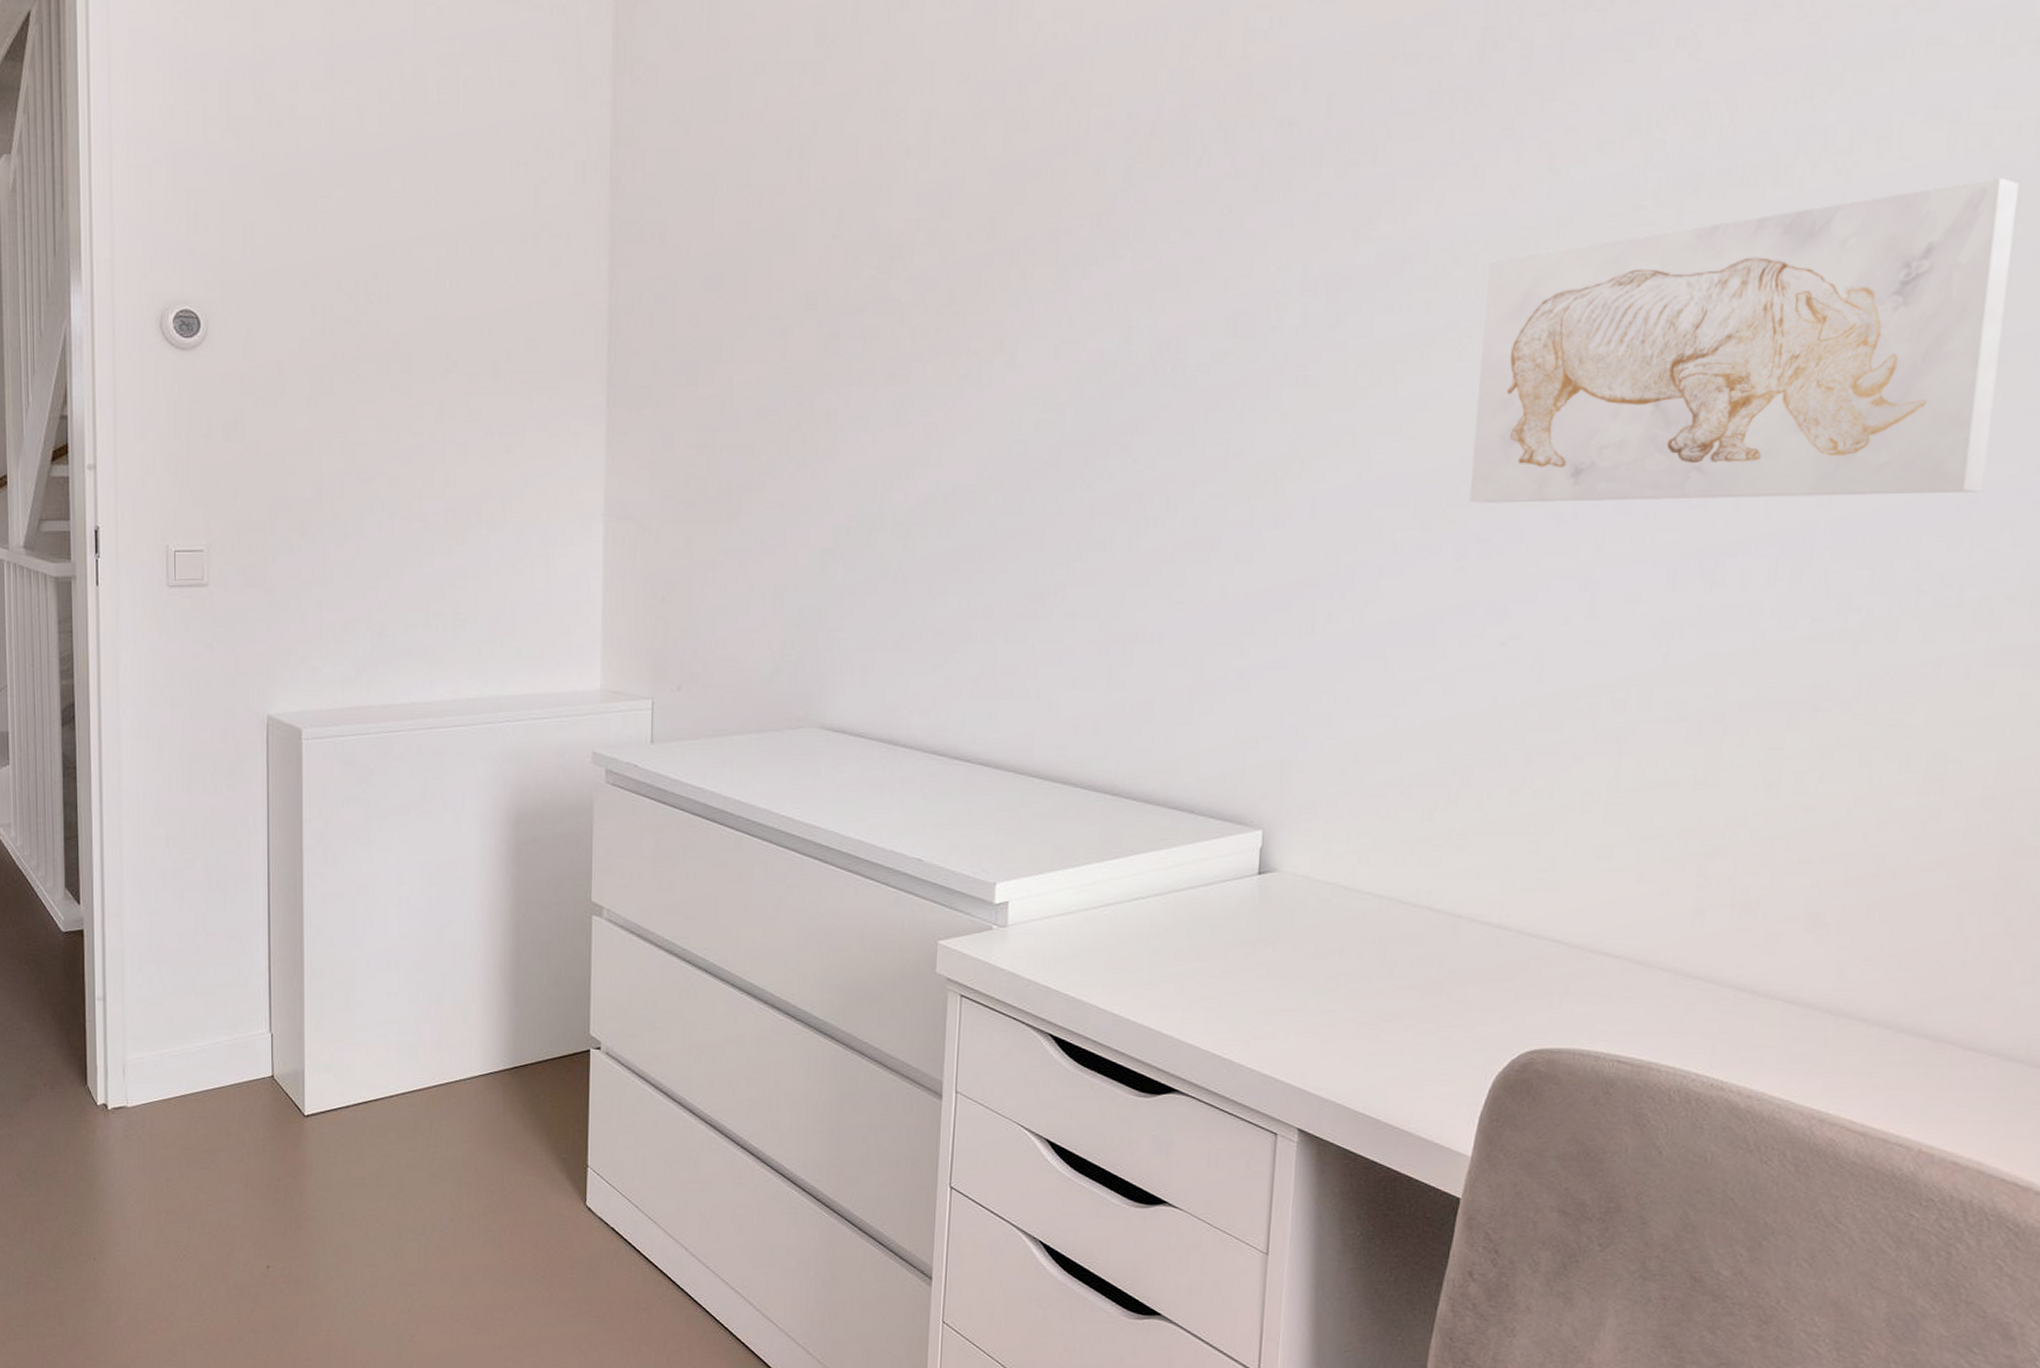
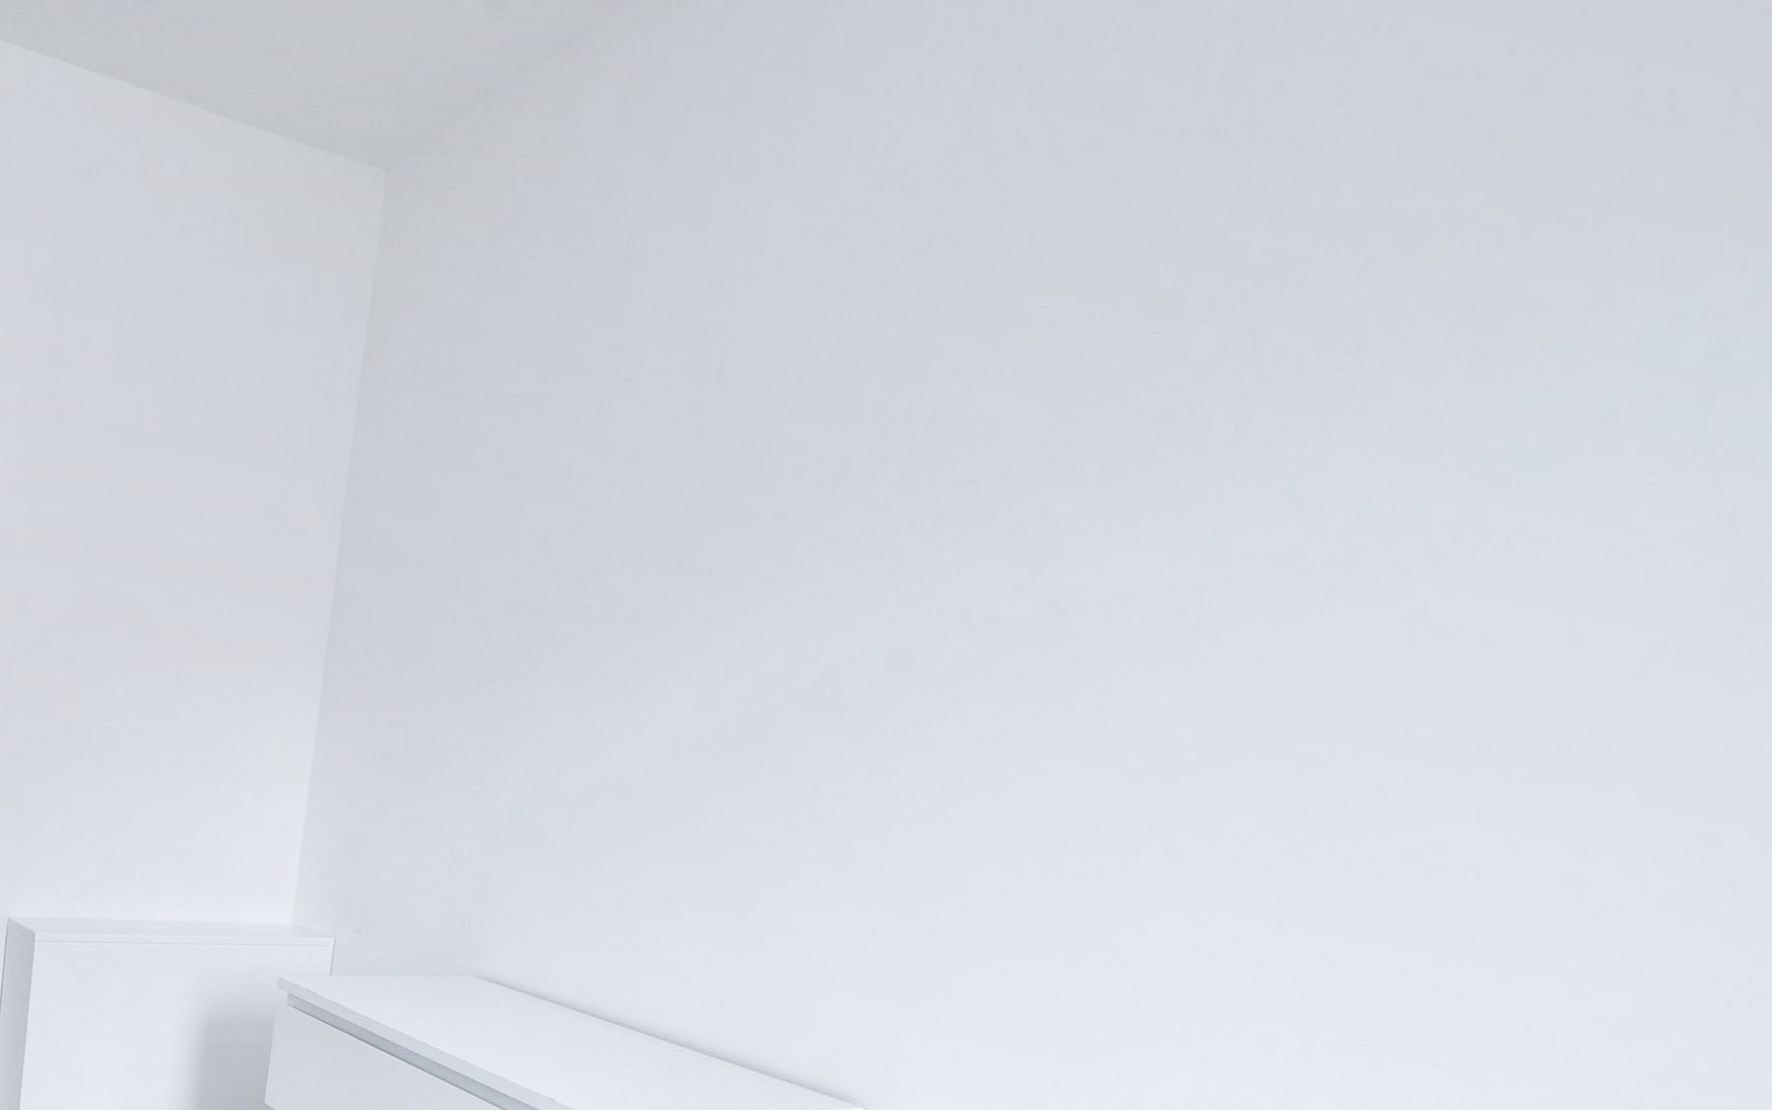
wall art: present [1469,177,2019,503] -> none [1093,582,1672,874]

